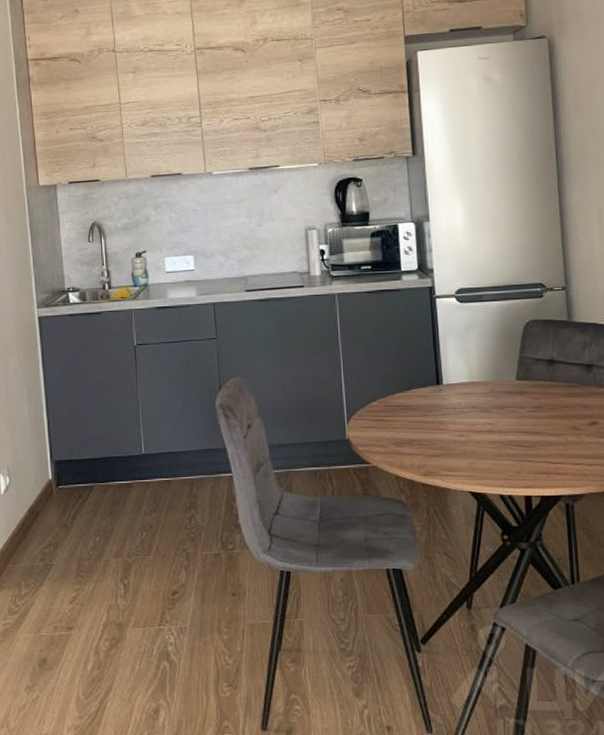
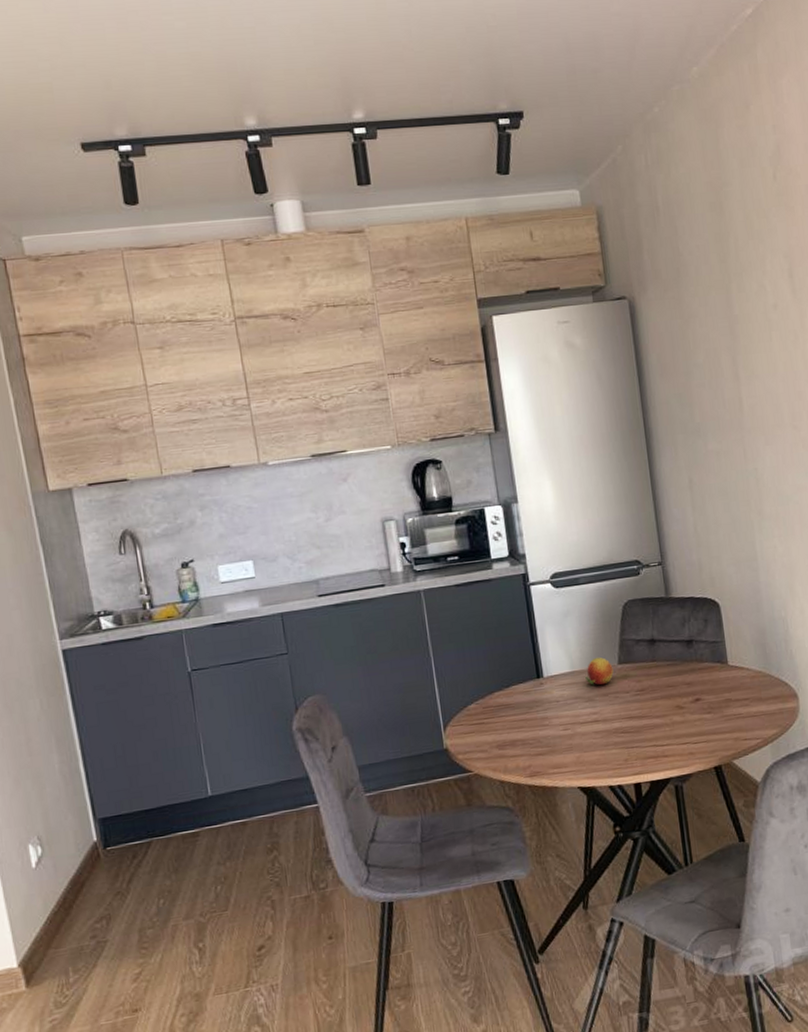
fruit: none [483,371,511,398] -> present [585,657,614,686]

